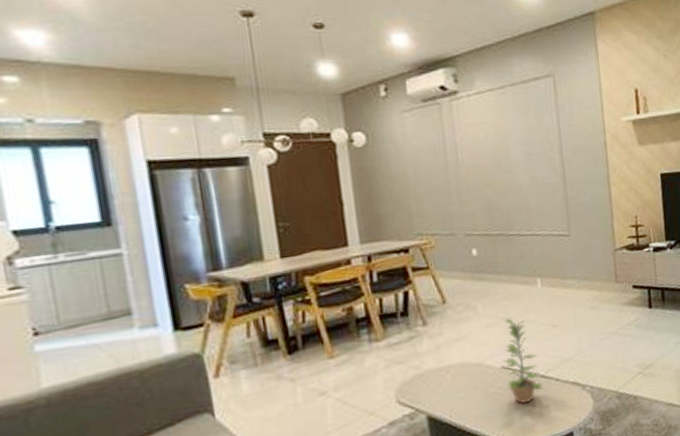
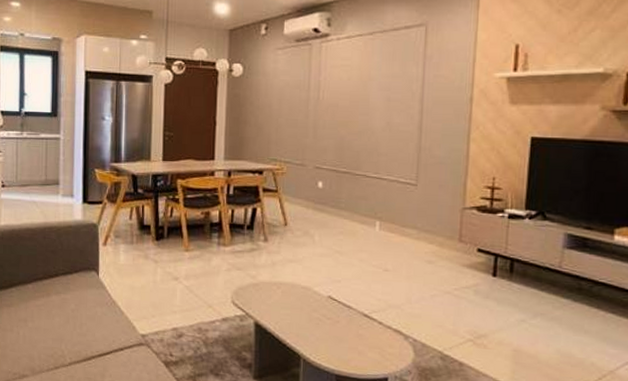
plant: present [503,318,544,404] -> none [331,252,366,336]

